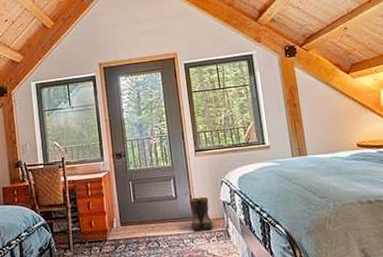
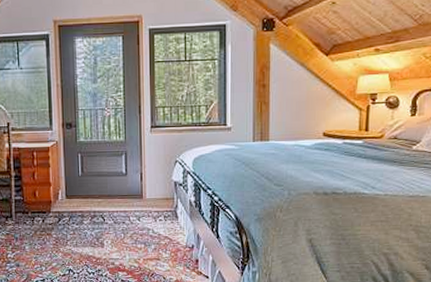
boots: present [189,196,213,231] -> none [138,175,161,209]

